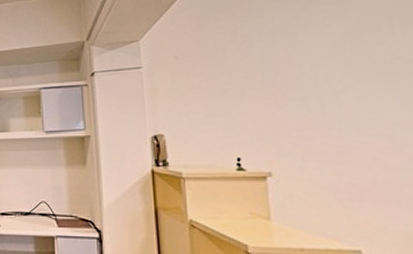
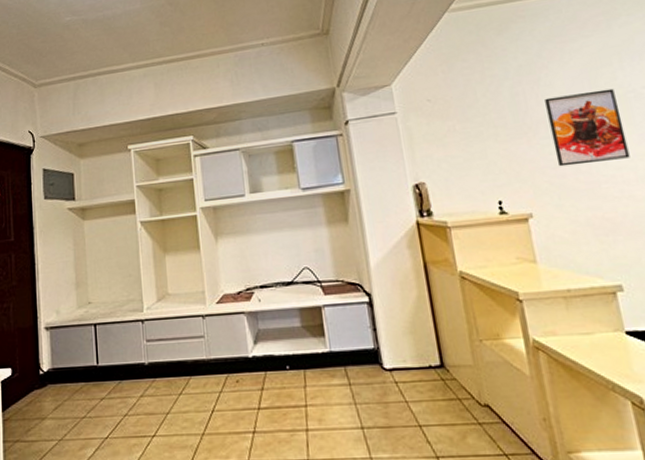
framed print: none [299,54,389,130] -> present [545,88,630,167]

